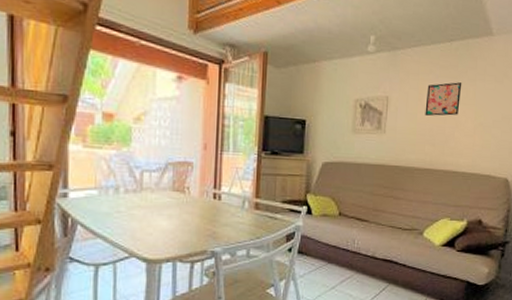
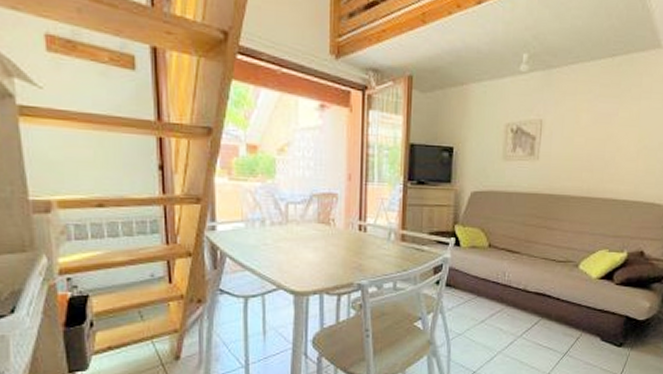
wall art: present [425,82,462,117] -> none [582,102,625,141]

